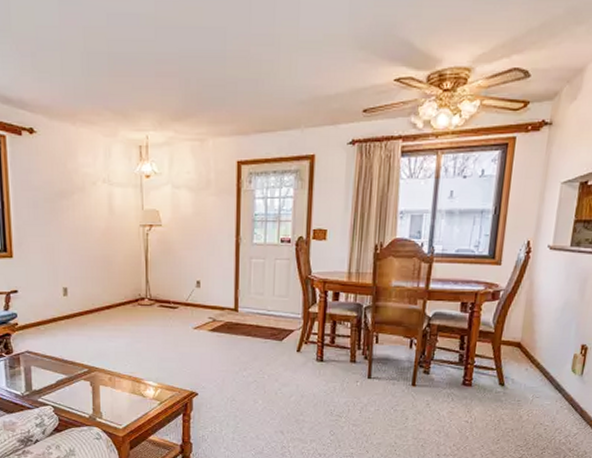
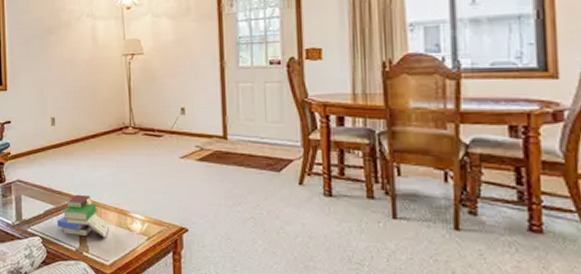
book: none [70,364,124,404] -> present [57,194,110,238]

